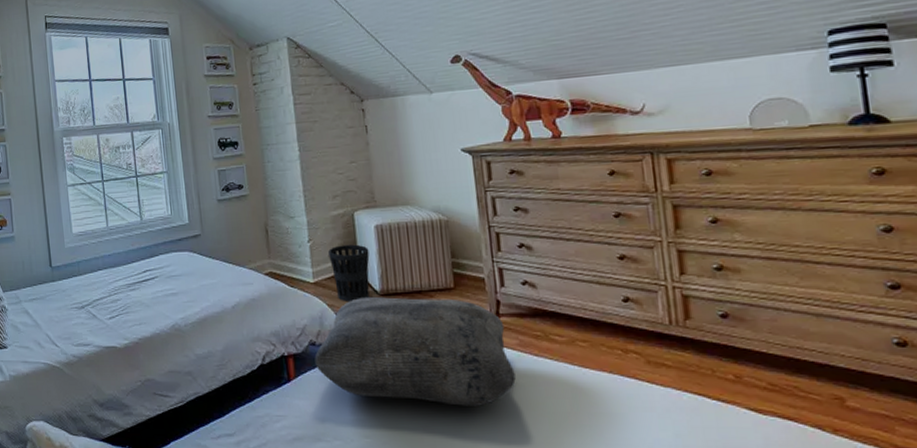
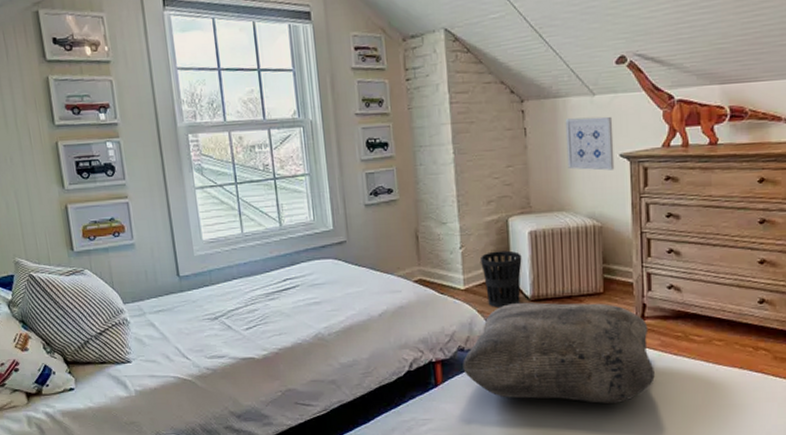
wall art: none [404,113,457,165] -> present [565,116,615,171]

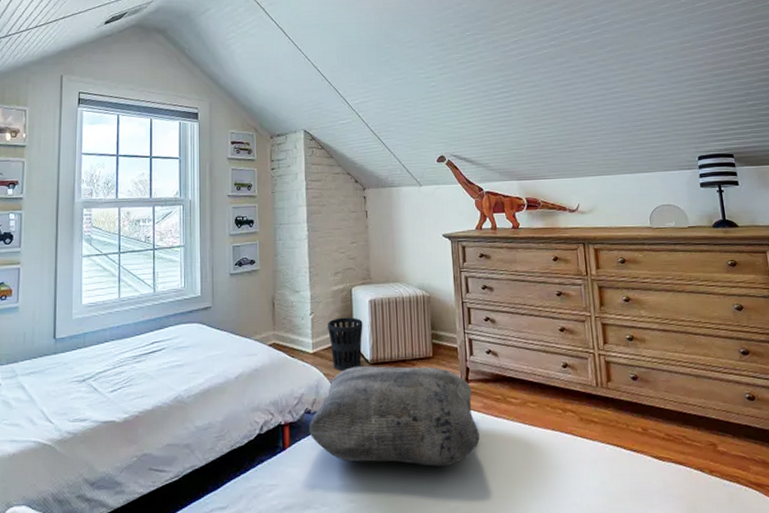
wall art: present [565,116,615,171] -> none [398,203,439,248]

